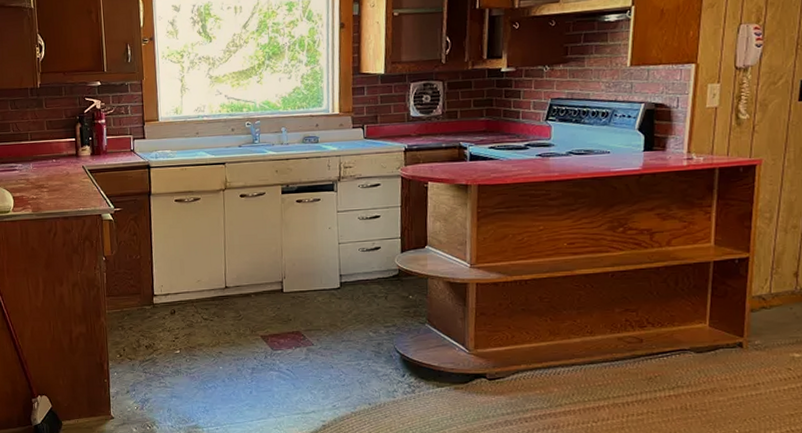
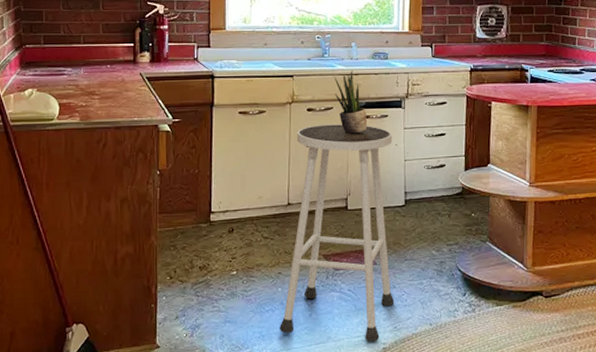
stool: none [222,209,333,419] -> present [280,124,395,342]
potted plant: none [265,155,300,218] -> present [334,70,367,134]

